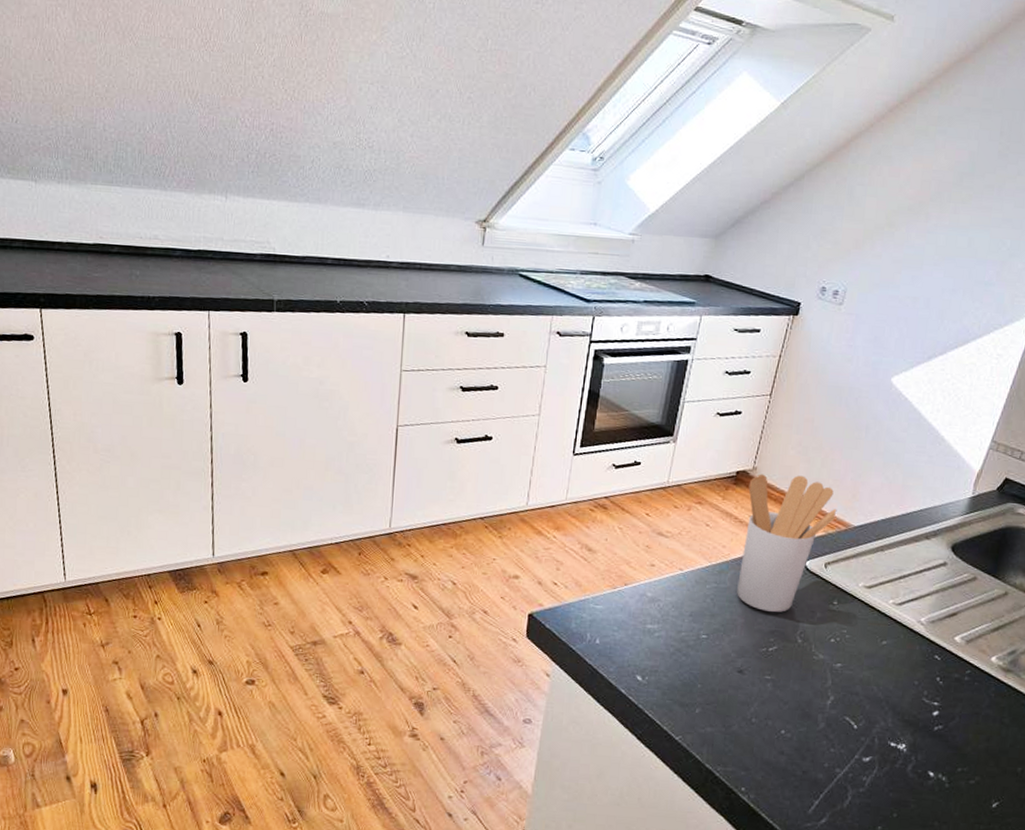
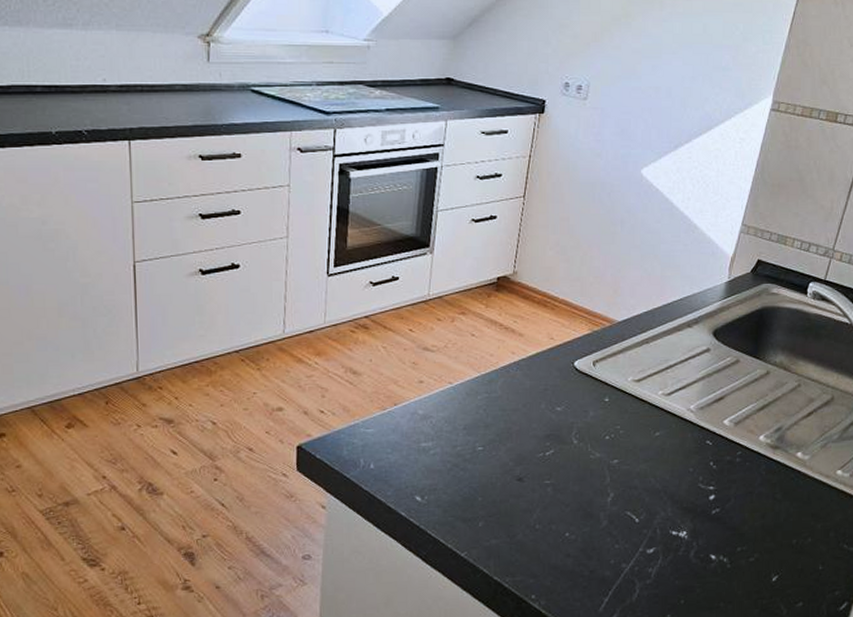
utensil holder: present [737,474,837,613] -> none [509,276,600,417]

